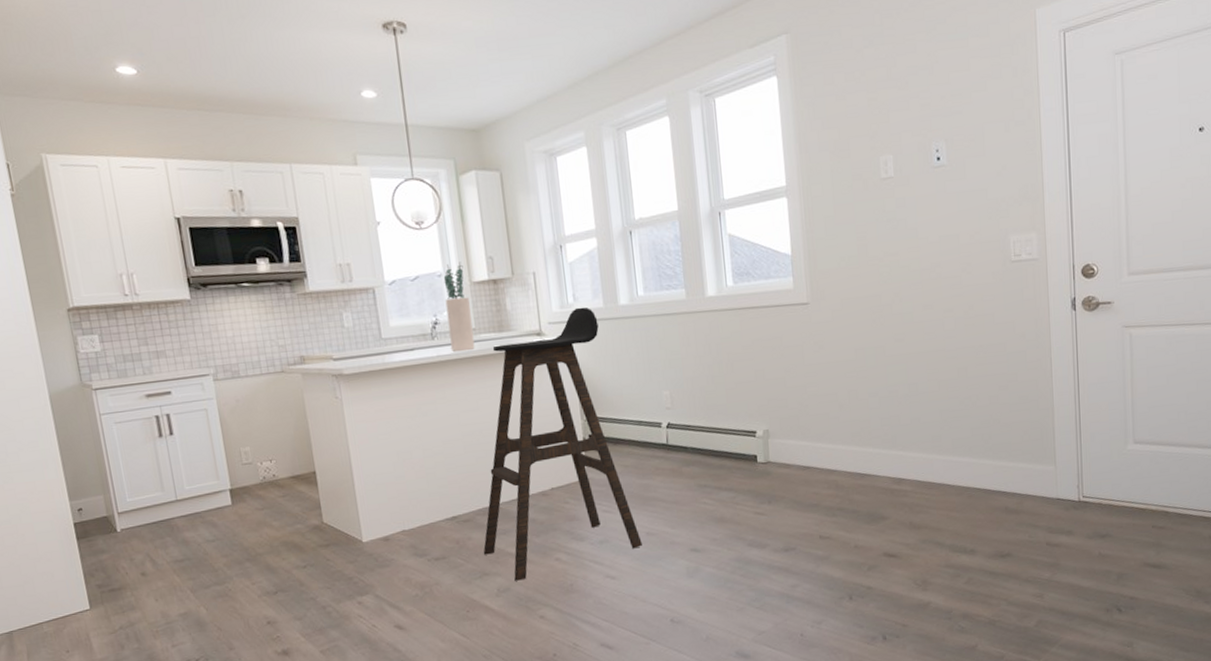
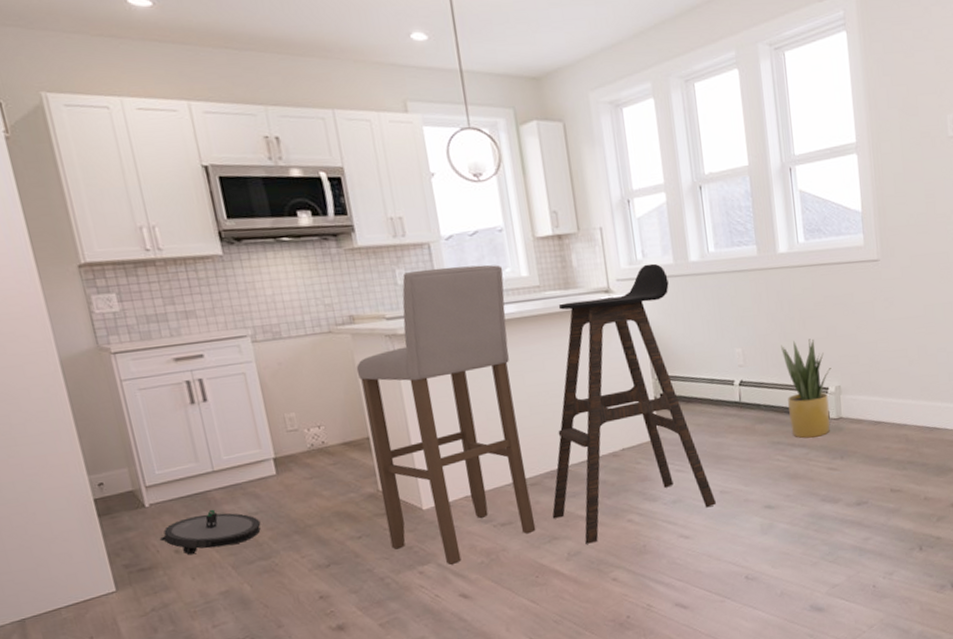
robot vacuum: none [128,535,217,578] -> present [159,509,261,555]
bar stool: none [305,308,468,596] -> present [356,264,536,565]
vase: present [443,261,475,353] -> none [504,216,540,311]
planter: none [708,382,759,482] -> present [781,339,831,439]

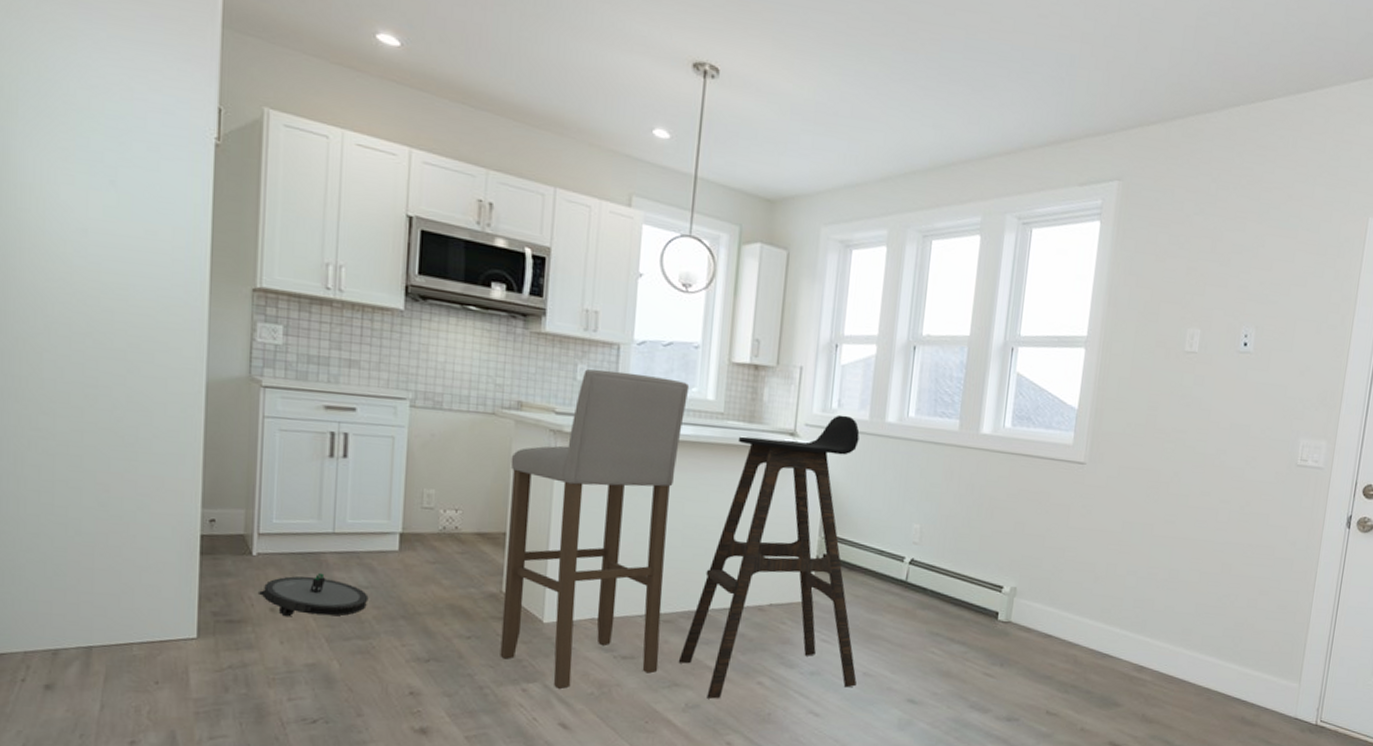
planter: present [781,339,831,439] -> none [954,529,1011,637]

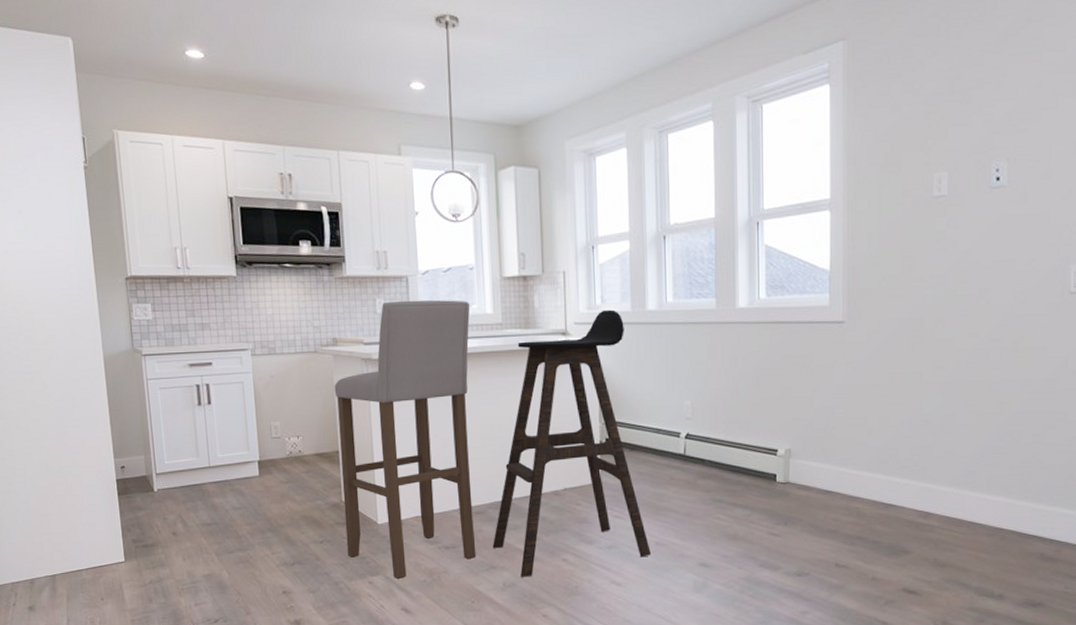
robot vacuum: present [257,572,369,617] -> none [162,500,242,539]

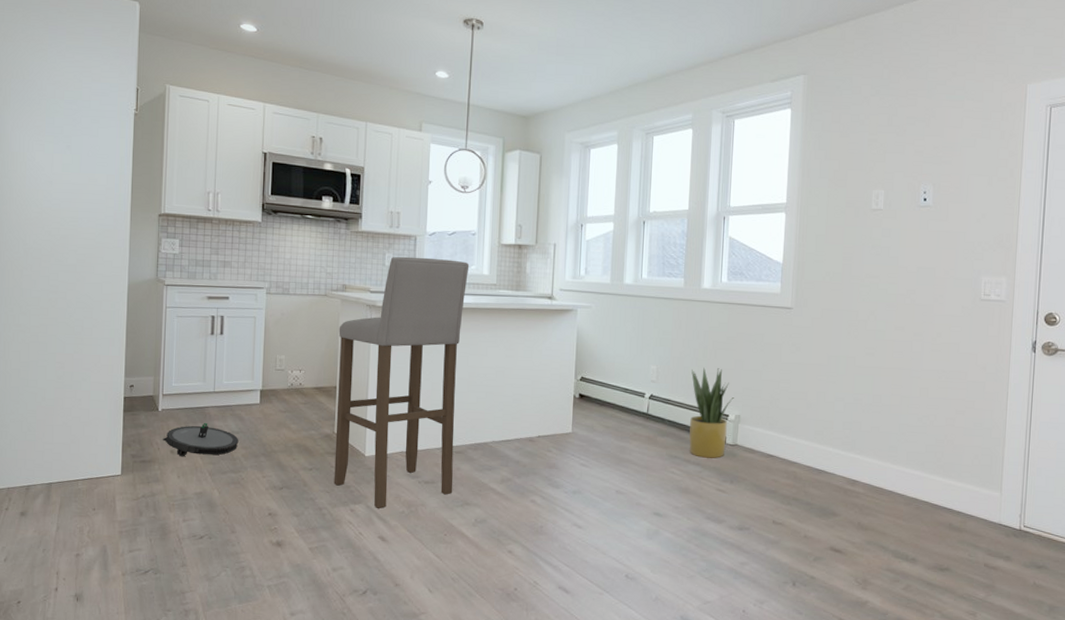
robot vacuum: none [162,500,242,539] -> present [162,422,239,457]
bar stool: present [492,309,651,577] -> none [468,280,611,515]
planter: none [732,398,783,500] -> present [689,367,734,458]

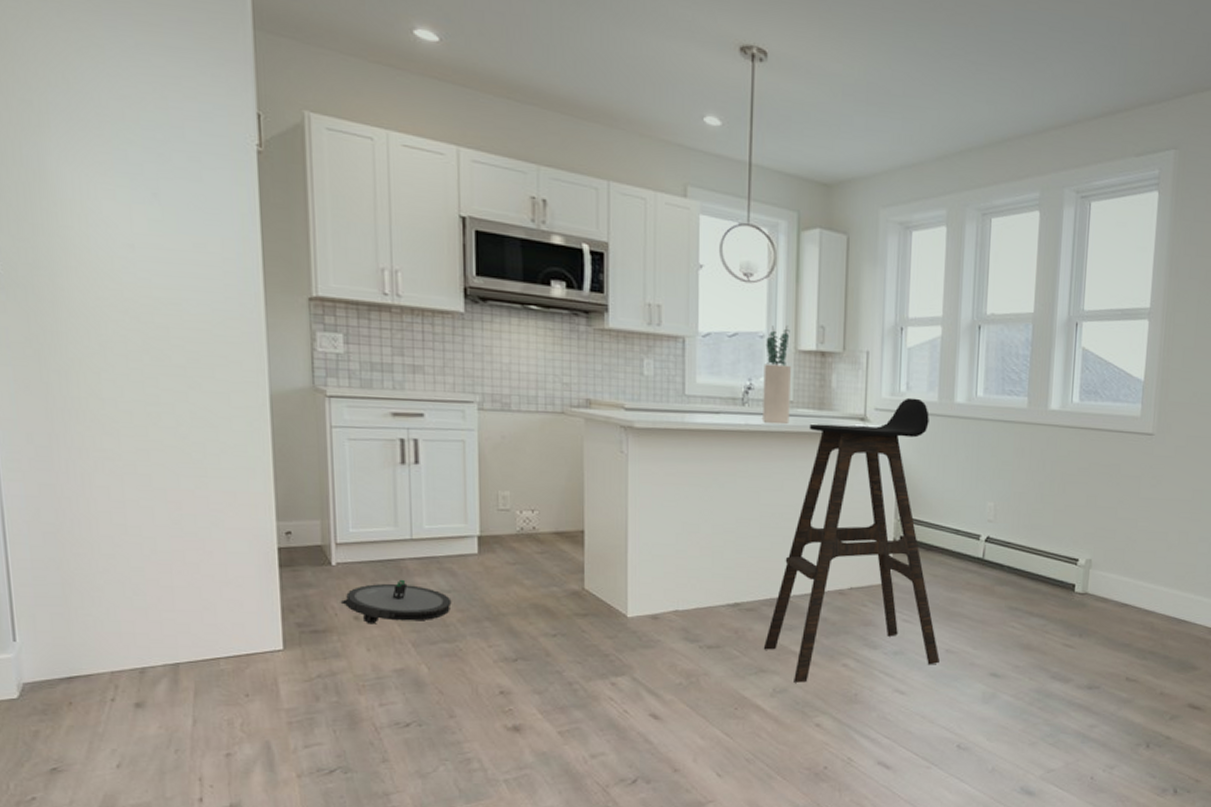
bar stool: present [334,256,470,508] -> none [583,363,757,680]
bar stool: none [468,280,611,515] -> present [763,397,940,683]
vase: none [473,225,496,303] -> present [763,325,792,425]
planter: present [689,367,734,458] -> none [1032,504,1085,609]

